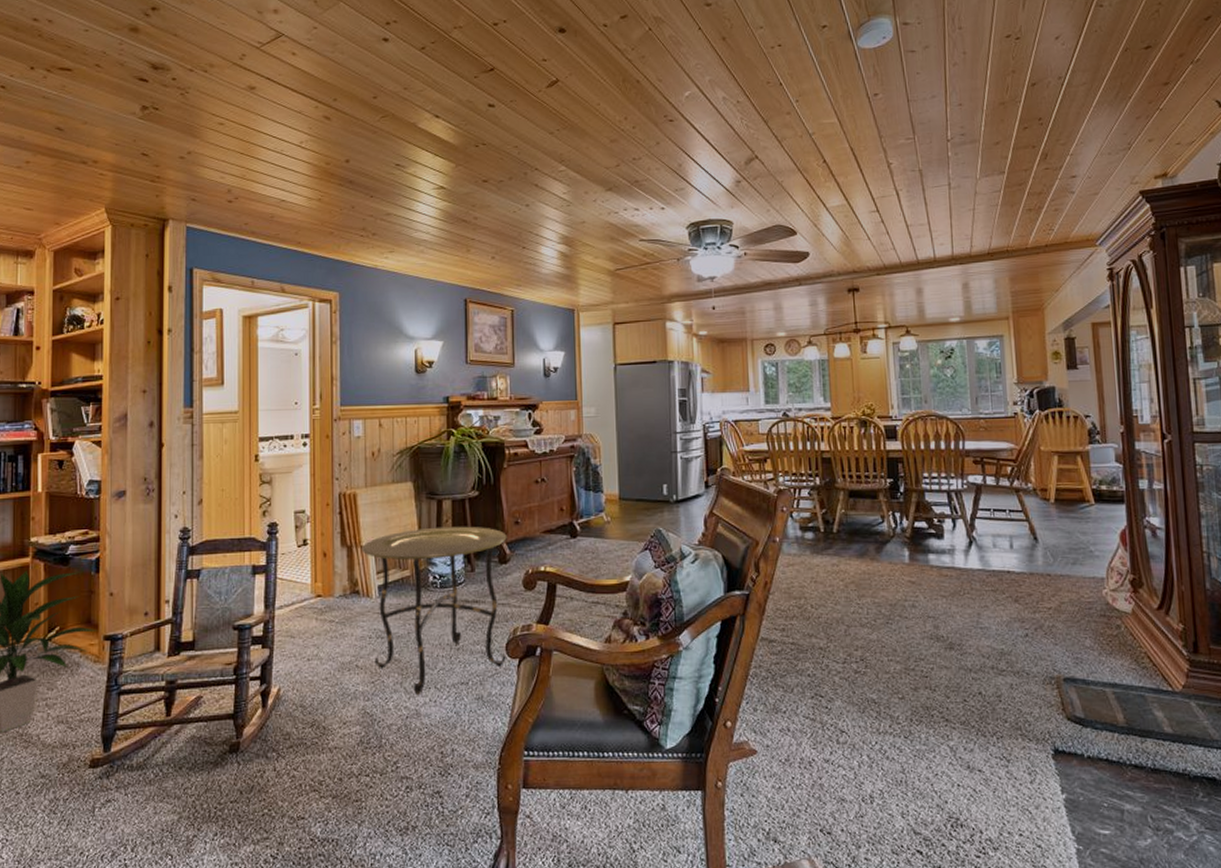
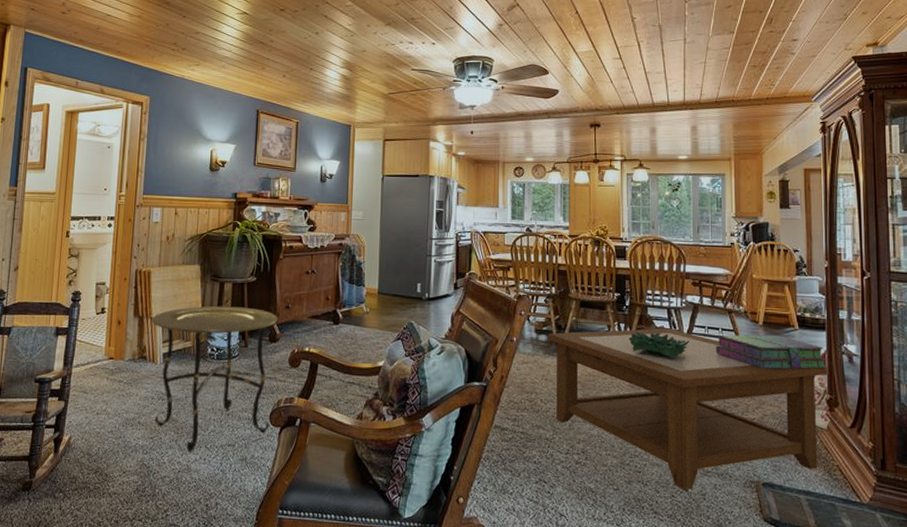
coffee table: none [814,514,1130,694] -> present [547,328,828,491]
decorative bowl: none [905,520,974,547] -> present [628,332,690,358]
stack of books: none [1003,513,1129,551] -> present [715,334,828,370]

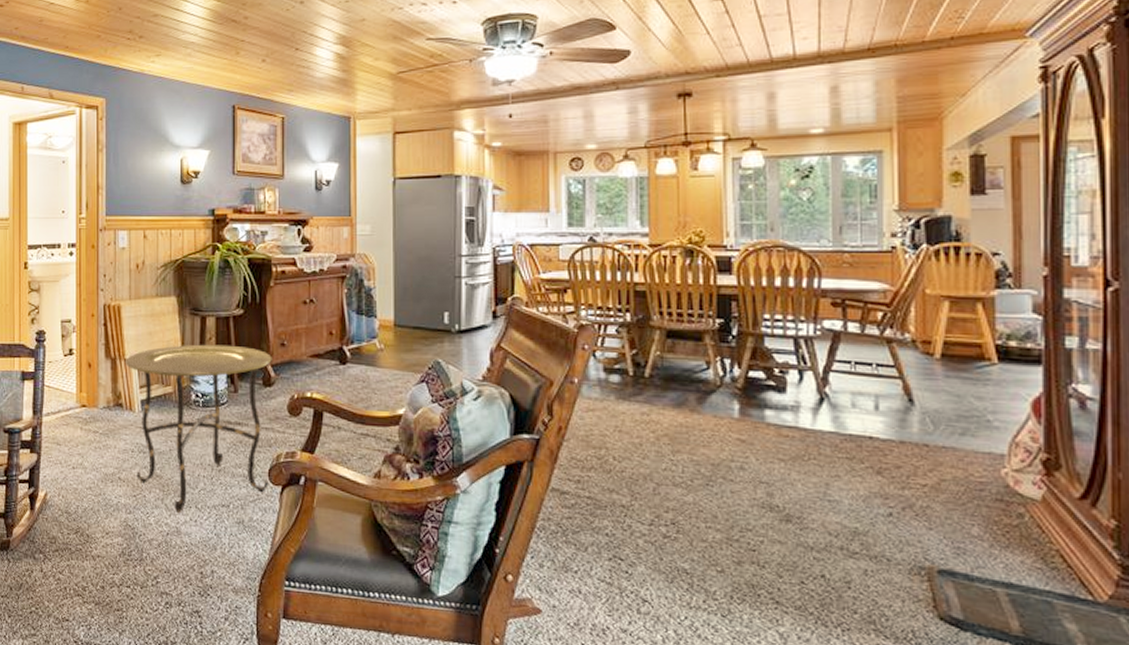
coffee table: present [547,328,828,491] -> none [621,364,1045,576]
decorative bowl: present [628,332,690,358] -> none [736,369,828,404]
stack of books: present [715,334,828,370] -> none [866,371,1045,419]

